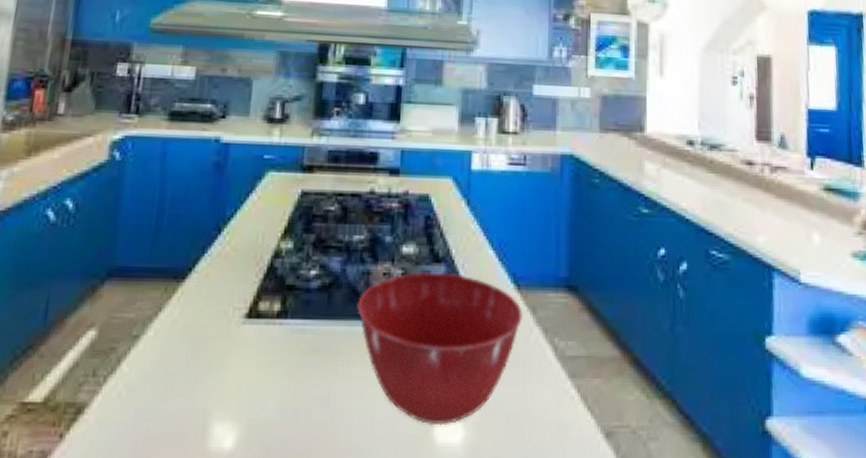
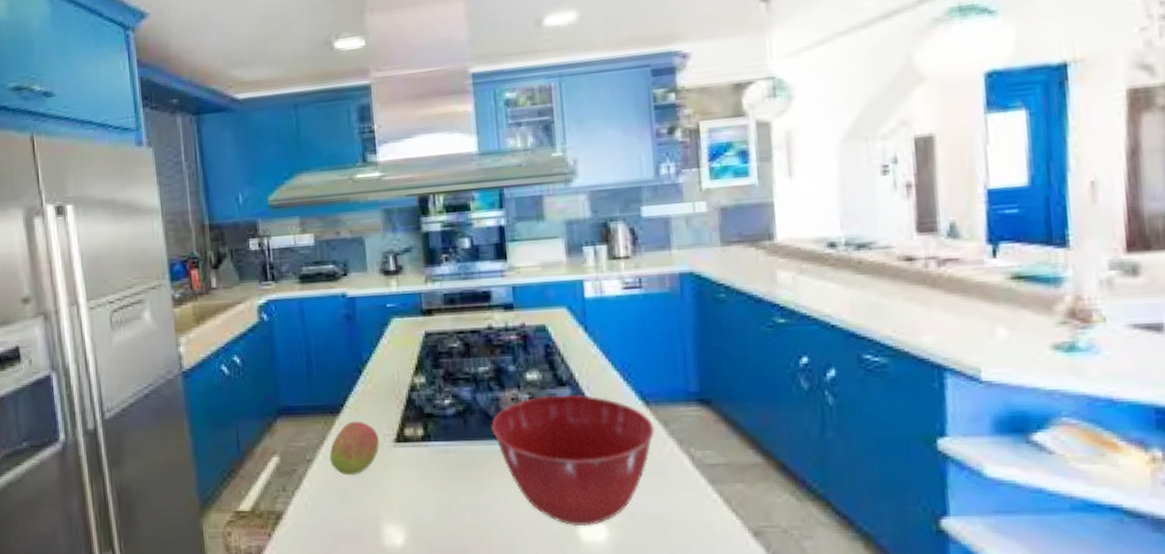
fruit: none [161,289,227,356] -> present [329,421,379,474]

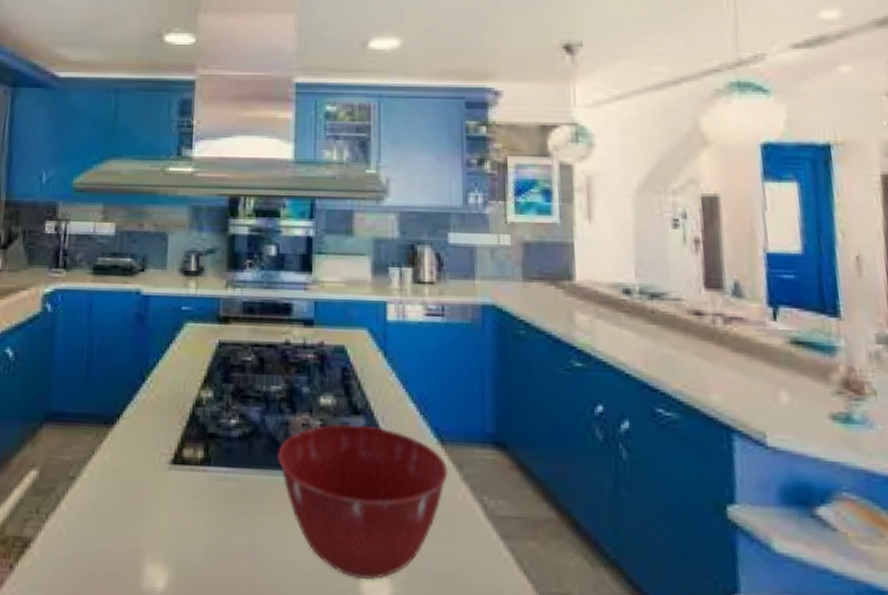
fruit: present [329,421,379,474] -> none [95,435,154,499]

